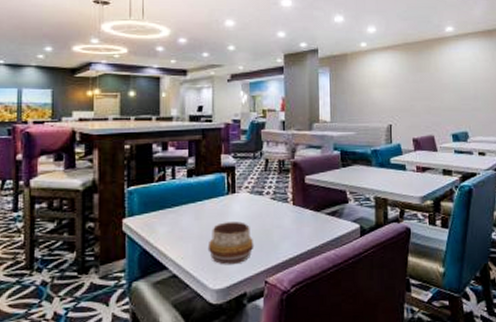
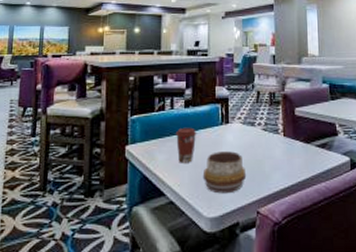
coffee cup: none [177,198,201,235] -> present [175,127,197,163]

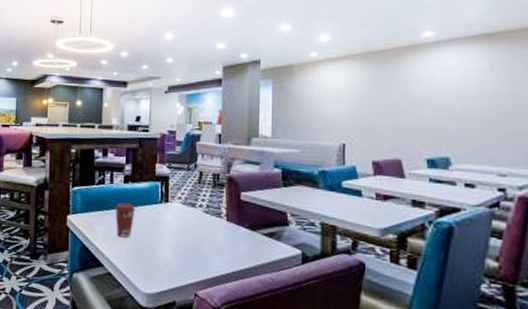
decorative bowl: present [202,151,247,194] -> none [140,229,185,273]

